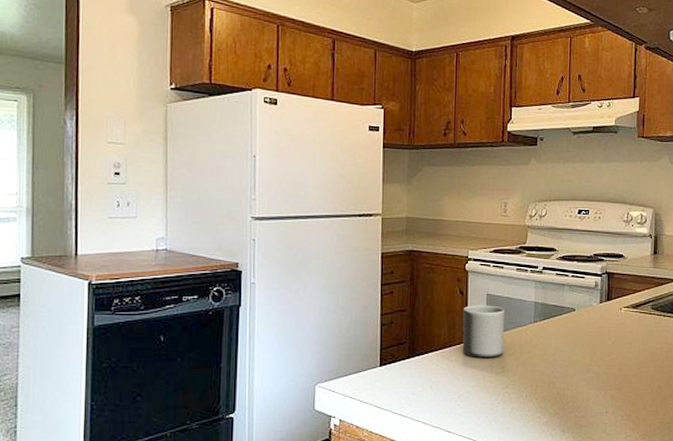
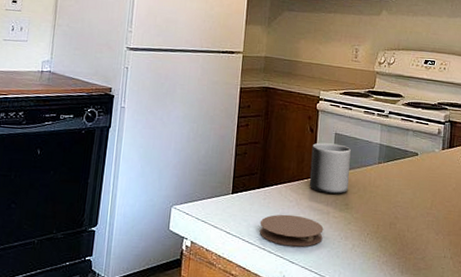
coaster: none [412,383,480,416] -> present [259,214,324,247]

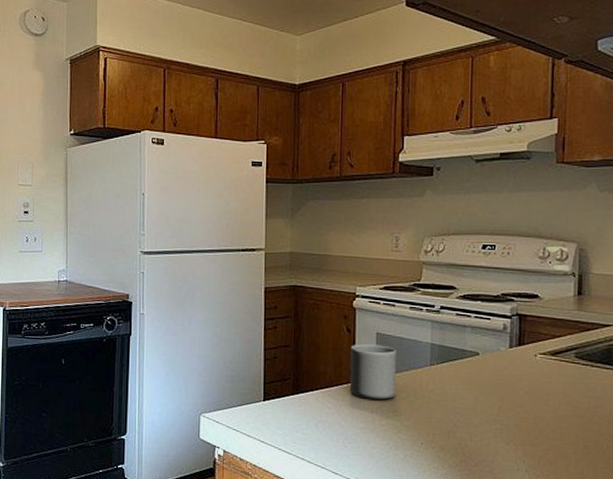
coaster: present [259,214,324,247] -> none [296,422,369,457]

